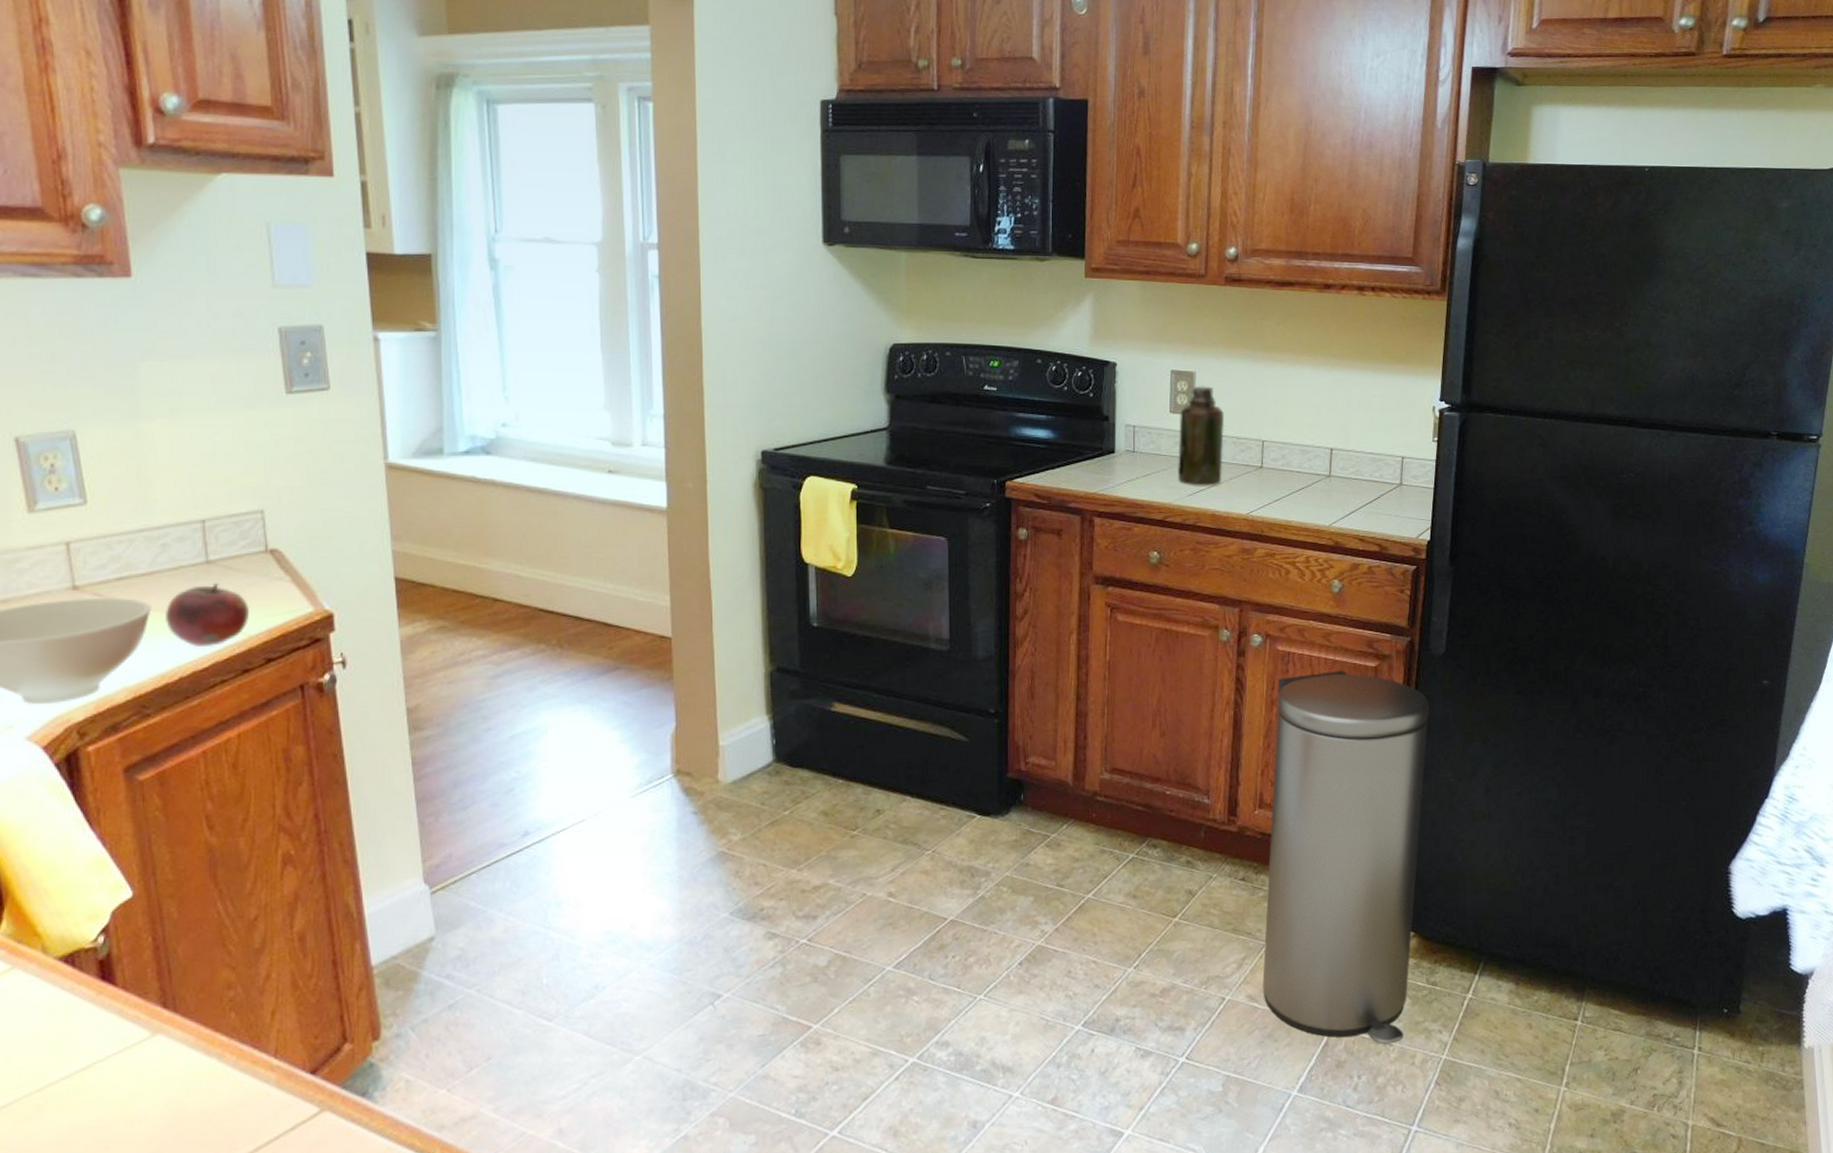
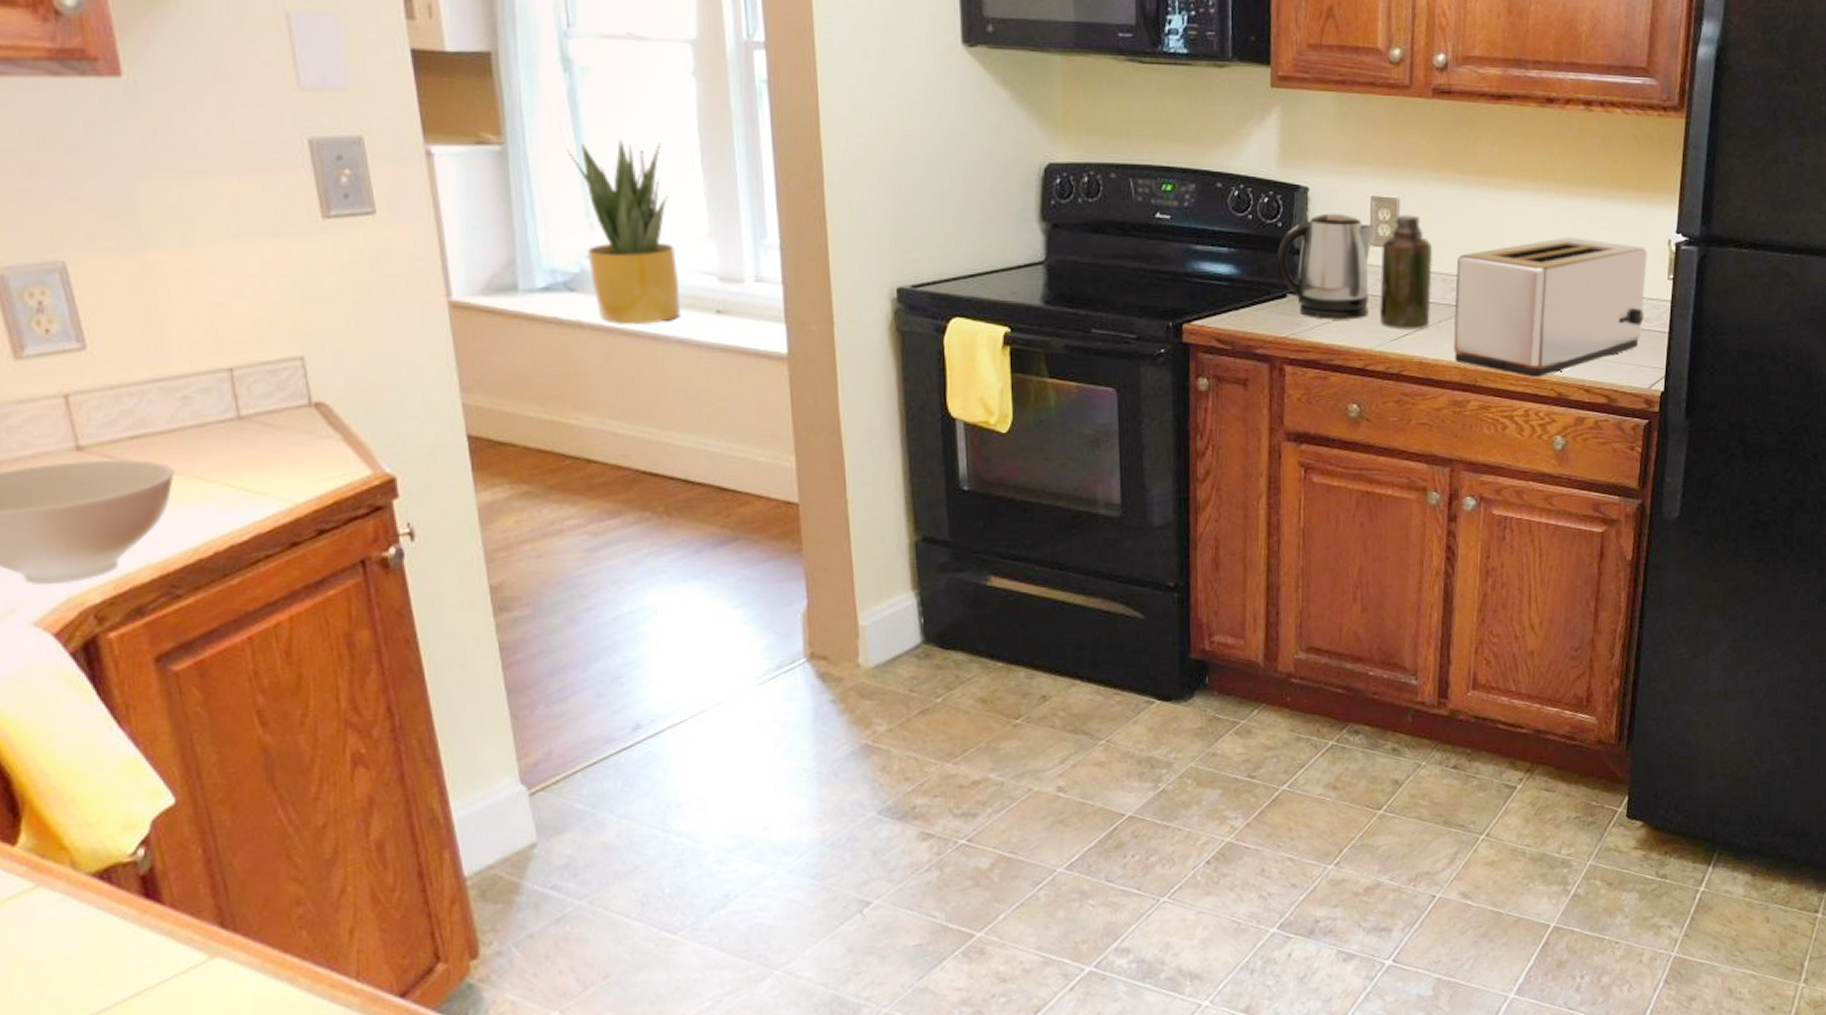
fruit: present [164,582,250,648] -> none [190,441,295,518]
planter: none [489,326,579,482] -> present [565,139,681,324]
kettle: none [1088,385,1173,478] -> present [1276,213,1374,320]
toaster: none [1242,404,1414,529] -> present [1453,236,1647,378]
pedal bin: present [1262,670,1430,1045] -> none [1476,536,1662,943]

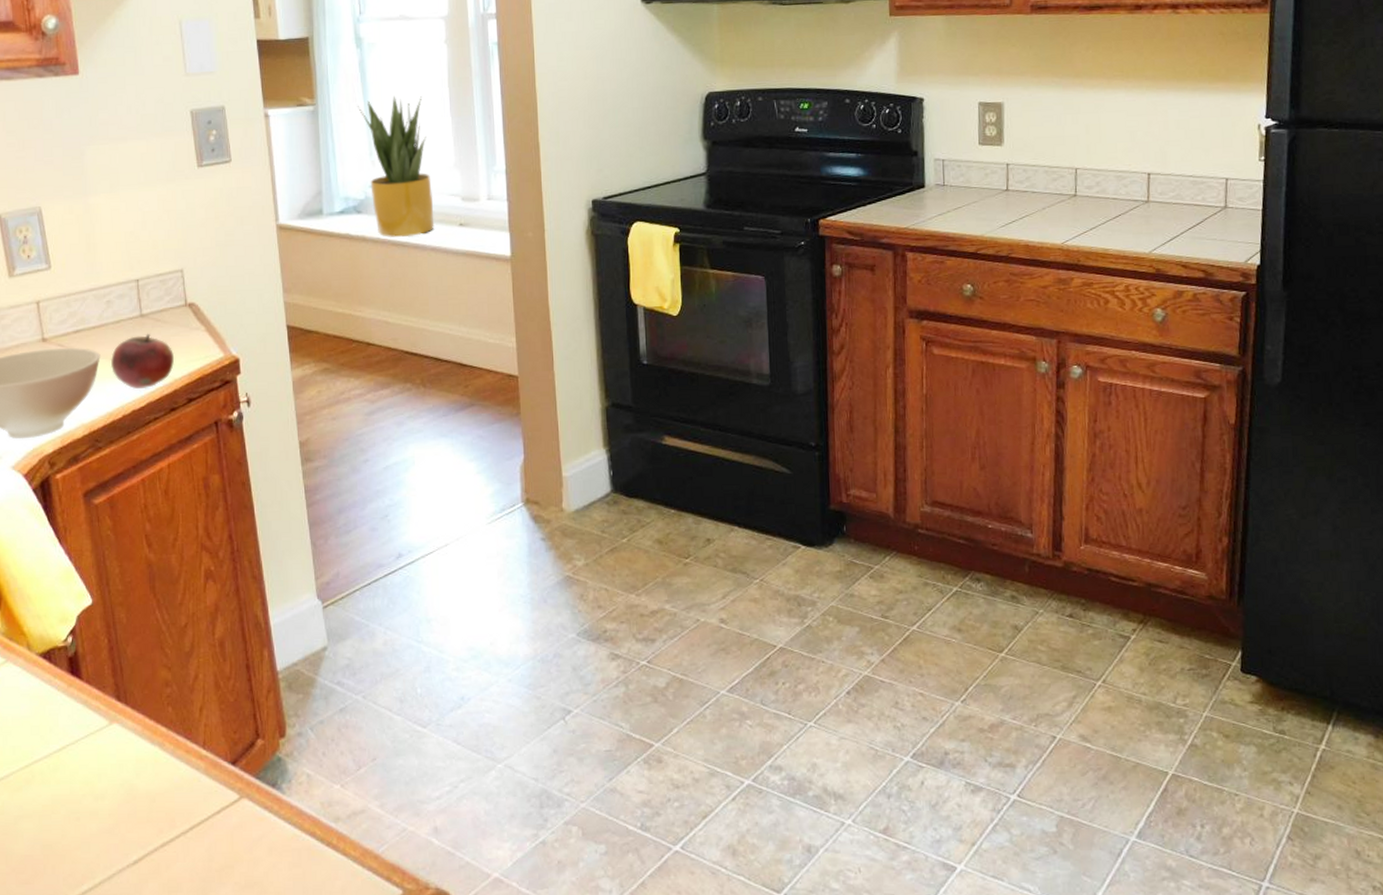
fruit: none [190,441,295,518] -> present [110,333,175,390]
kettle: present [1276,213,1374,320] -> none [897,118,982,212]
canister: present [1379,214,1433,330] -> none [988,115,1036,217]
toaster: present [1453,236,1647,378] -> none [1056,127,1238,256]

